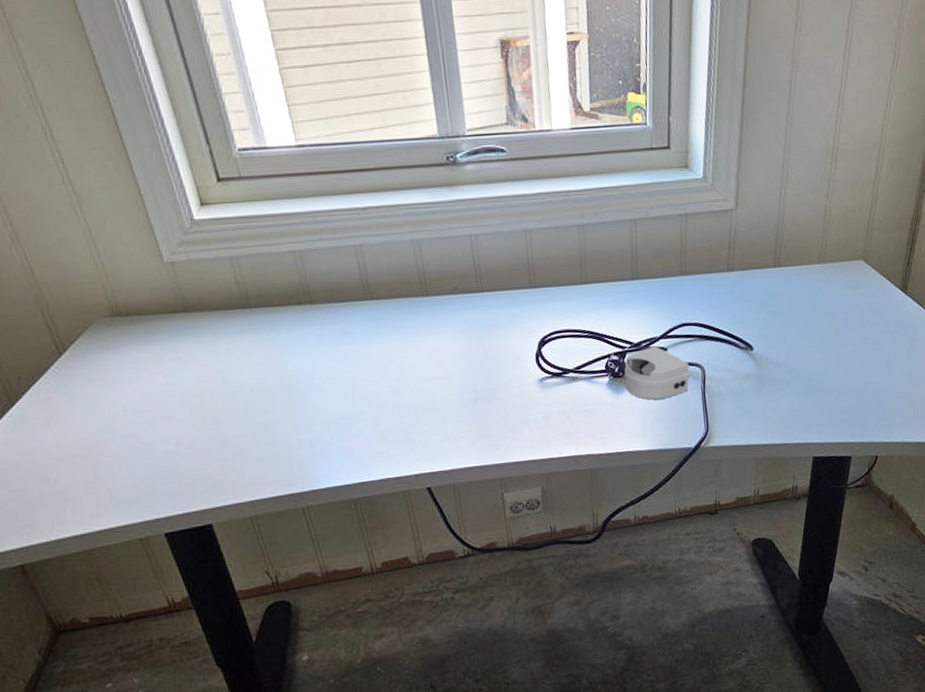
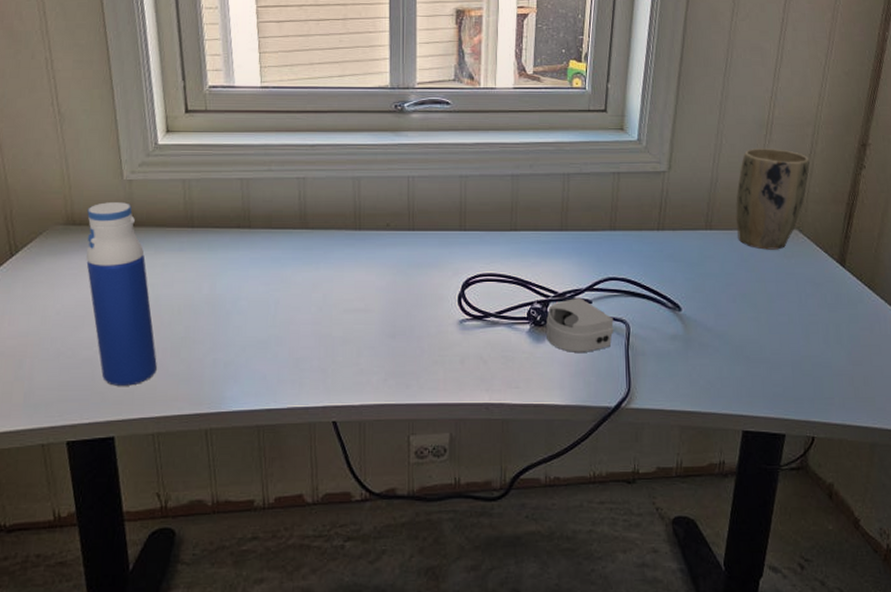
water bottle: none [132,287,242,476] -> present [86,202,157,386]
plant pot: none [803,176,874,283] -> present [735,147,810,250]

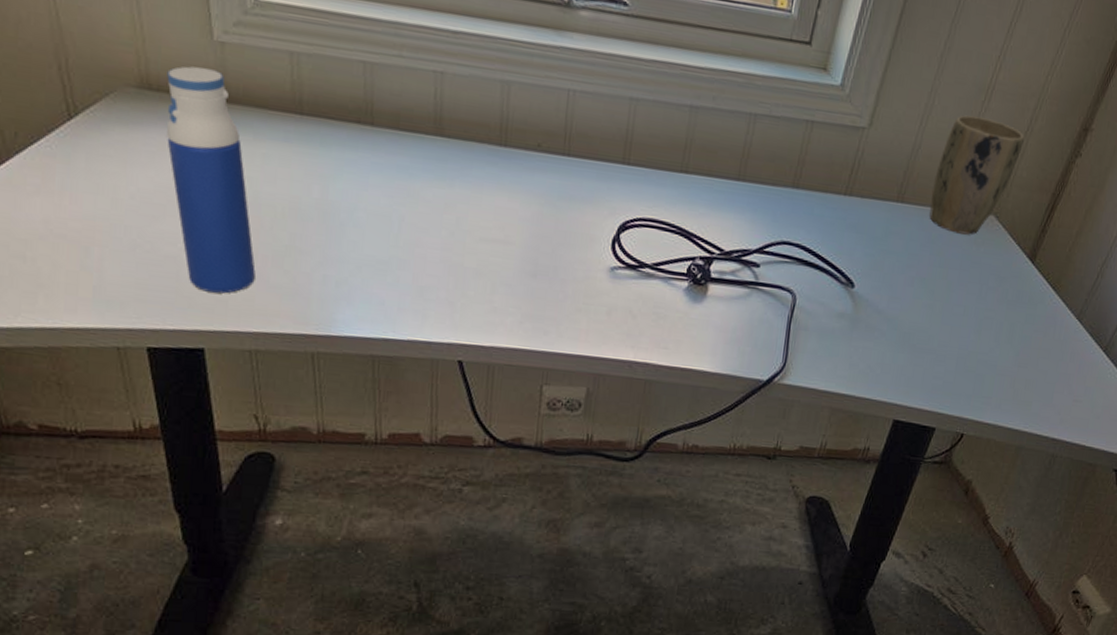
computer mouse: present [546,297,614,352] -> none [705,258,780,320]

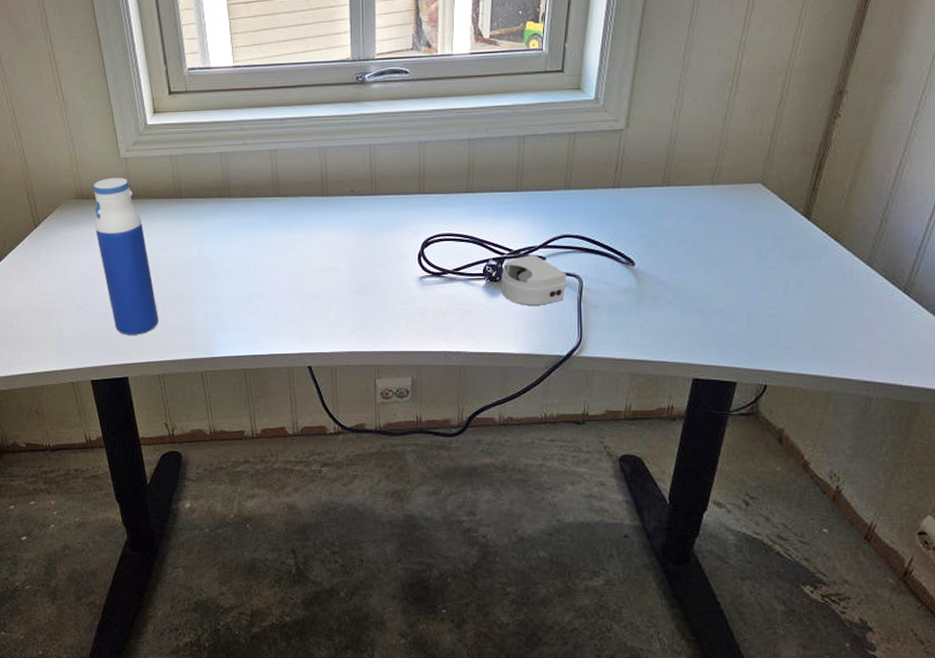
computer mouse: none [705,258,780,320] -> present [501,254,567,305]
plant pot: present [929,115,1025,235] -> none [695,100,778,204]

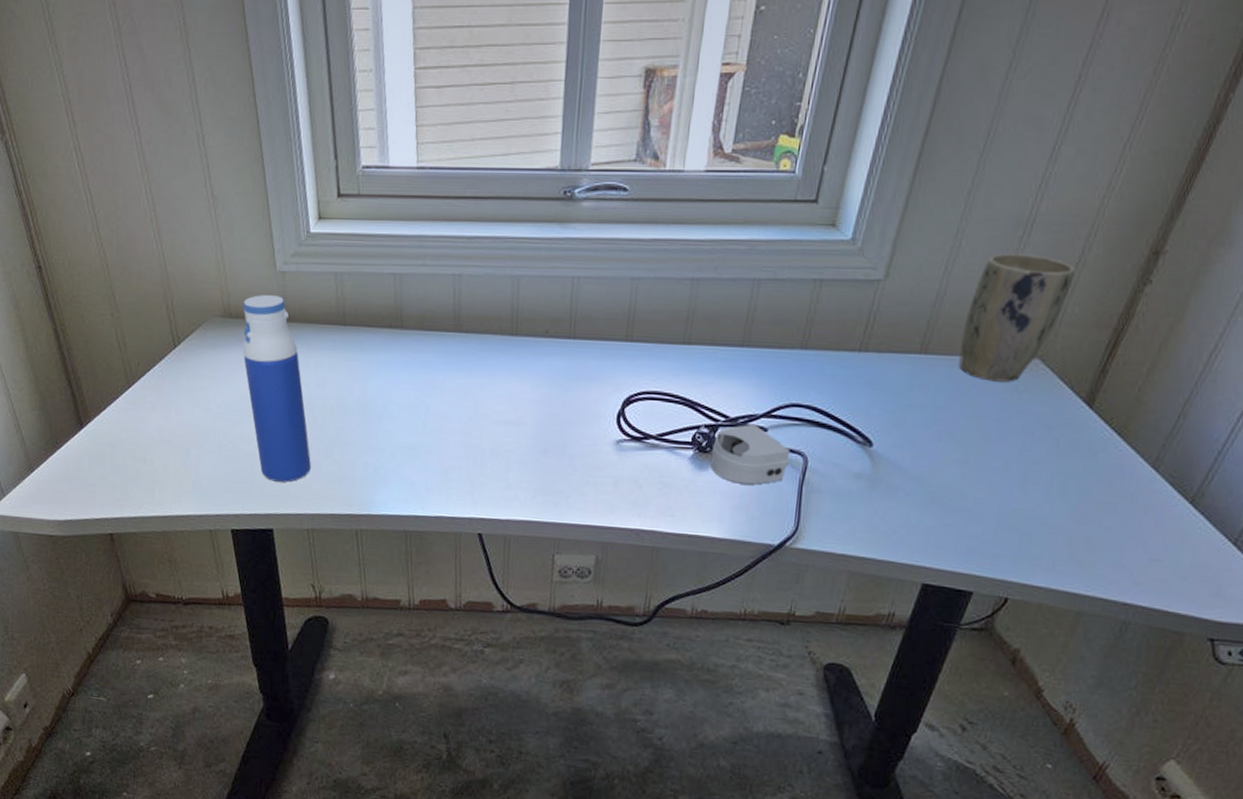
plant pot: none [695,100,778,204] -> present [959,253,1075,382]

